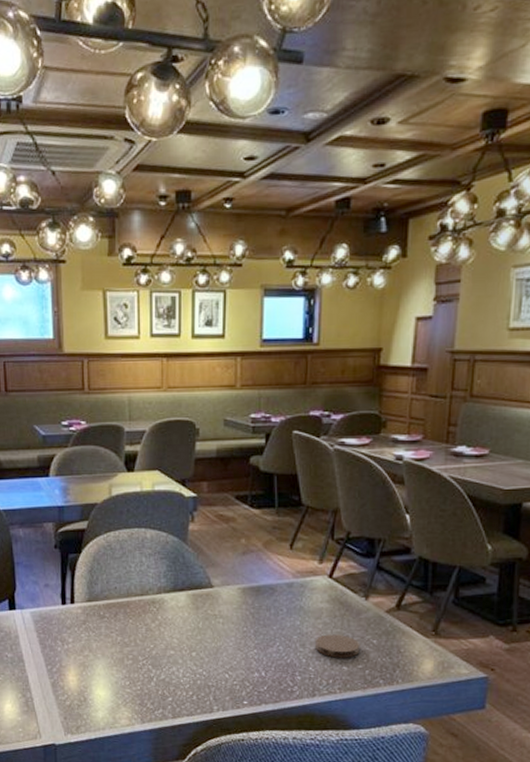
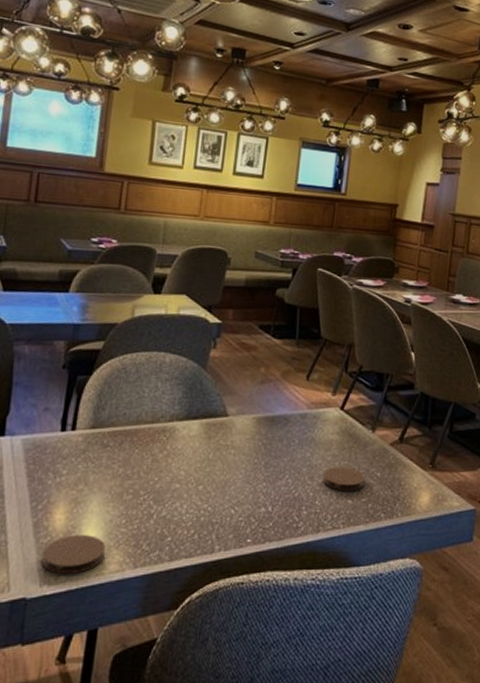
coaster: none [62,694,115,727] -> present [41,535,106,575]

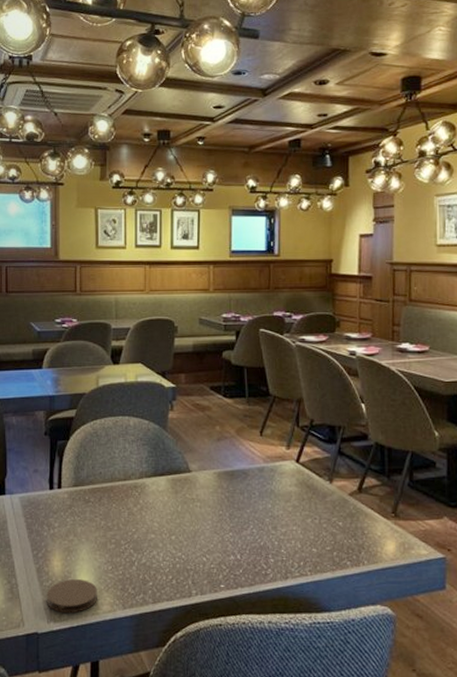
coaster: present [322,467,365,491] -> none [285,517,328,540]

